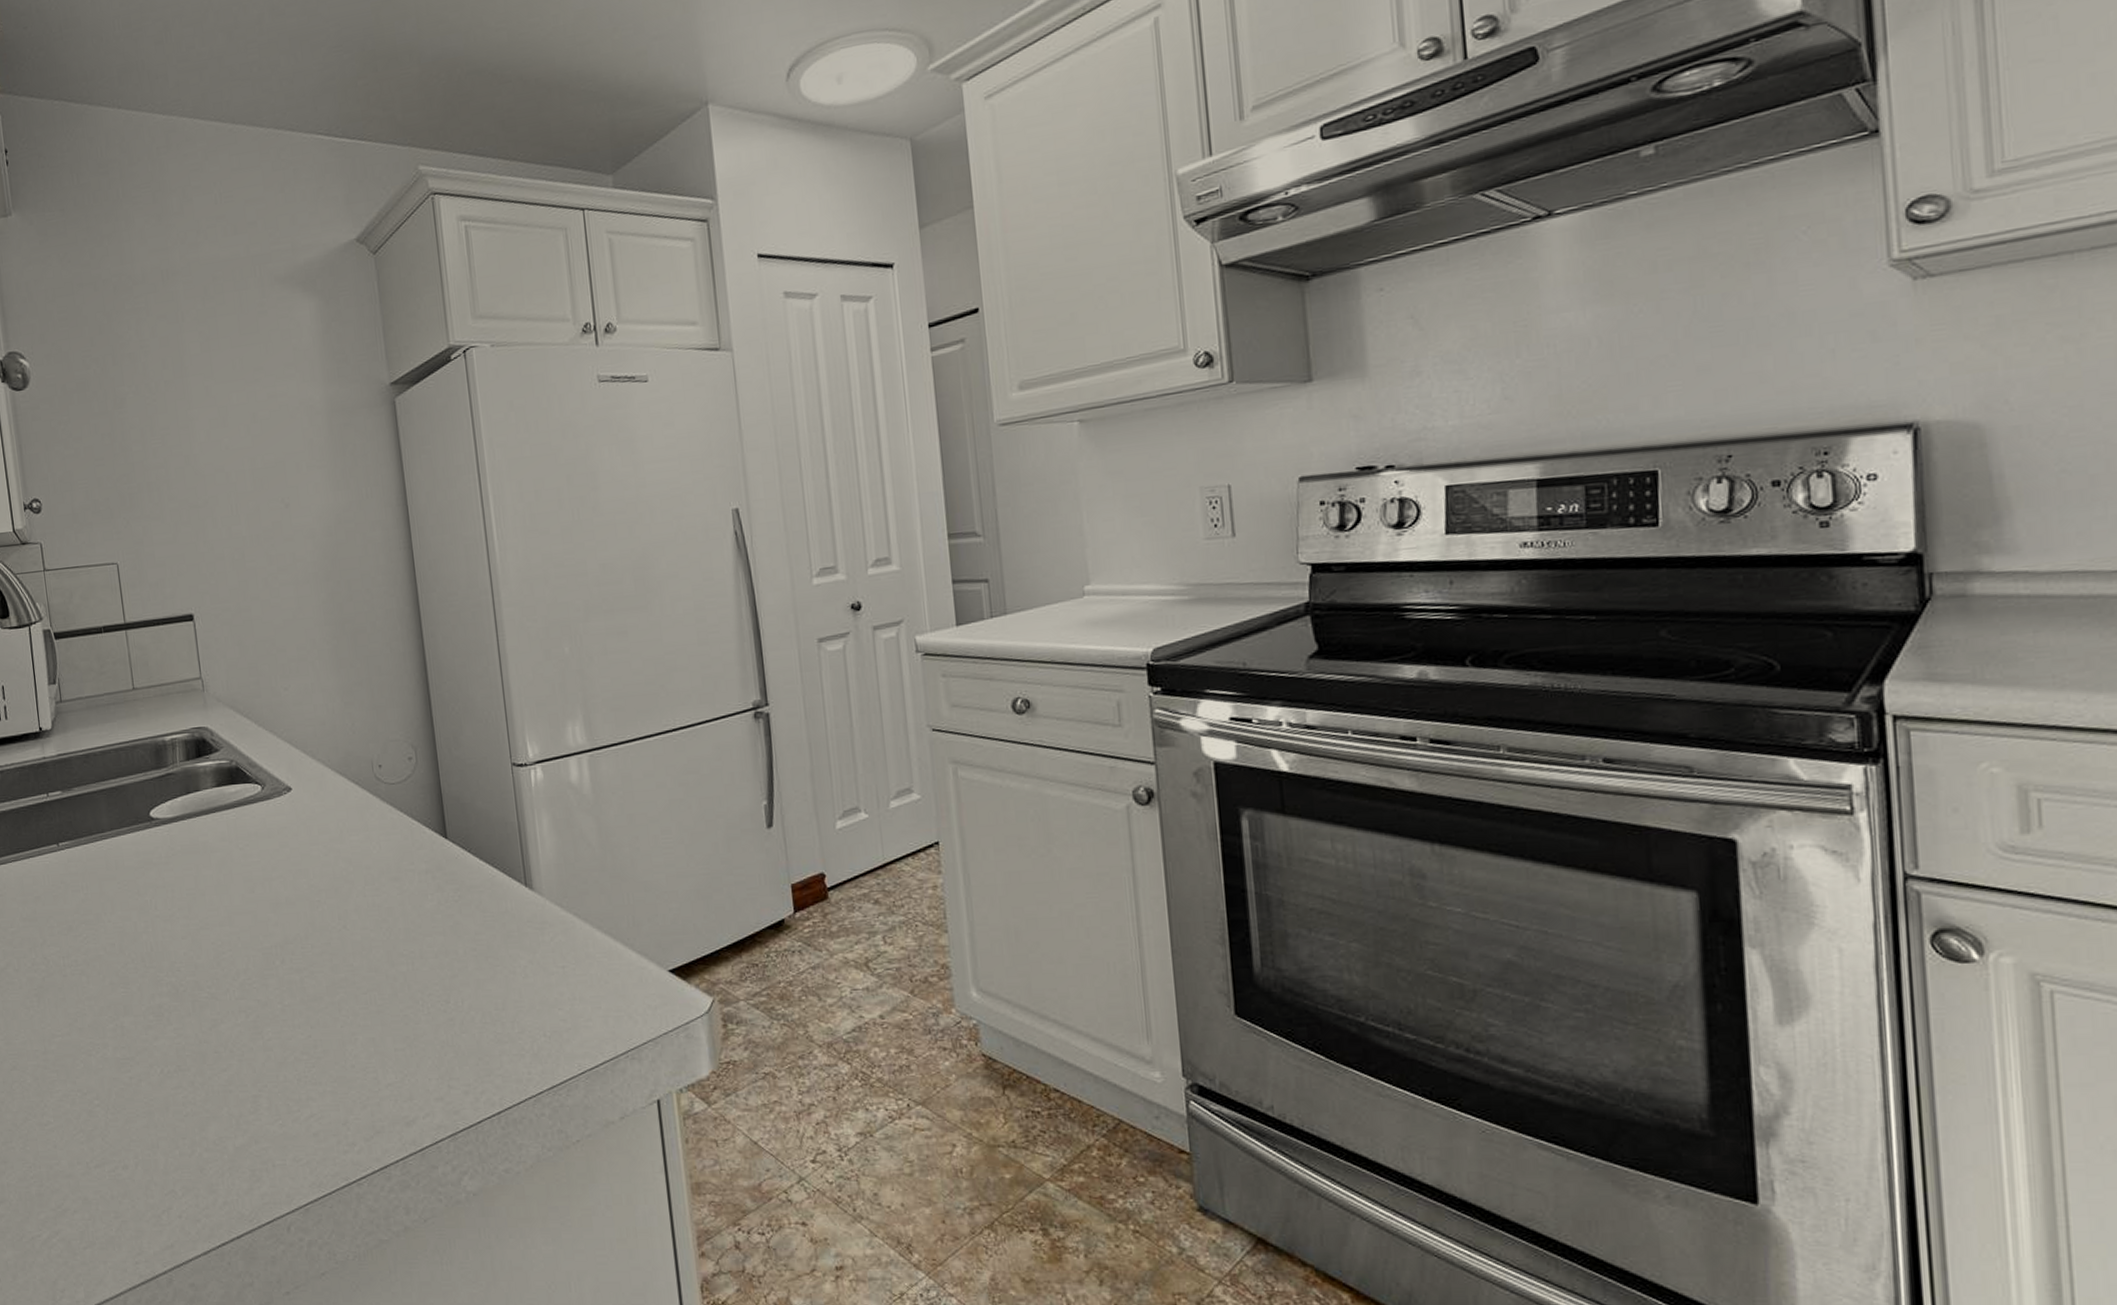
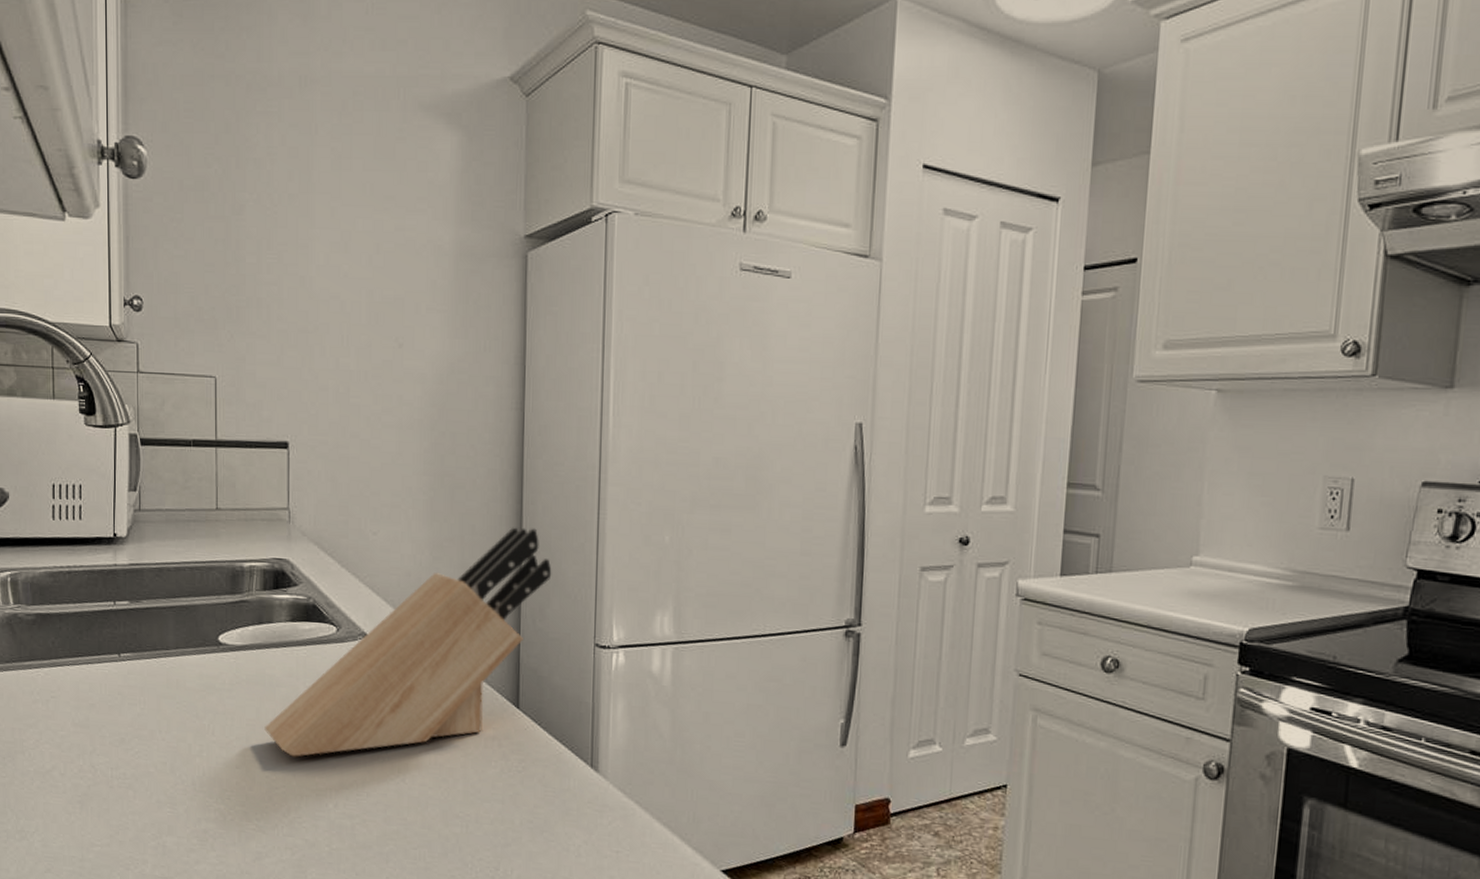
knife block: none [204,660,461,920] -> present [264,527,552,757]

